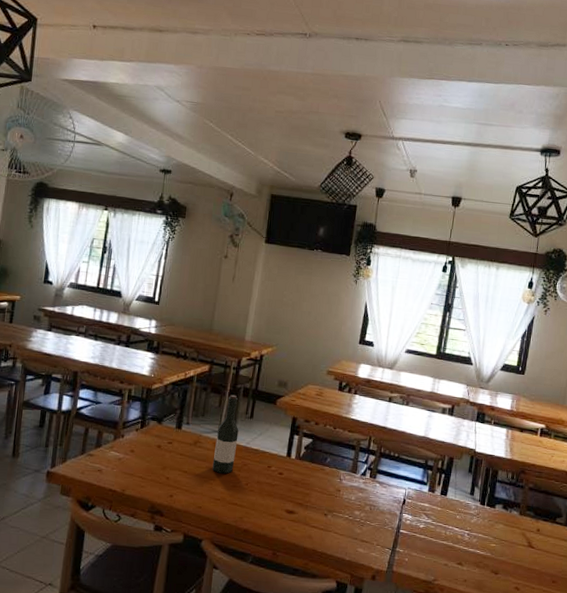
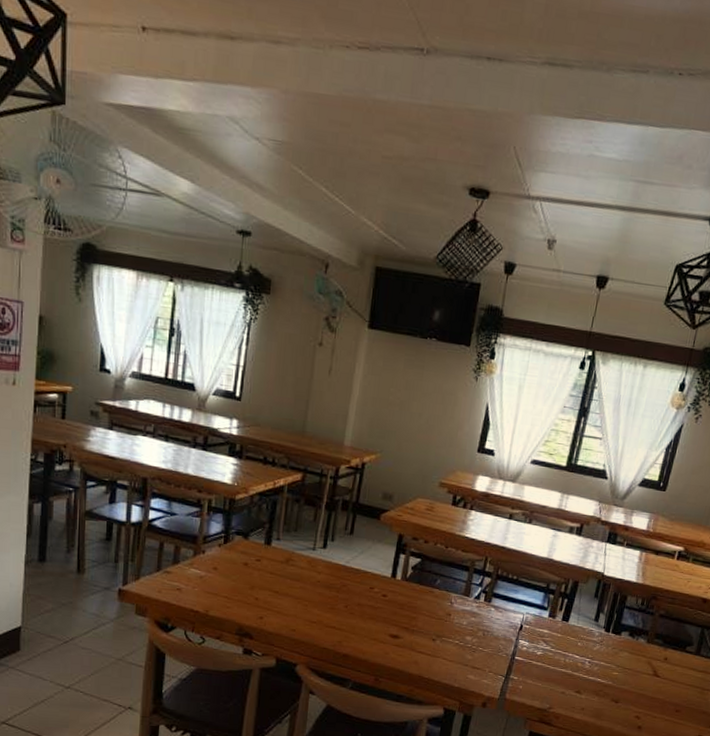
wine bottle: present [212,394,239,474] -> none [307,507,337,595]

